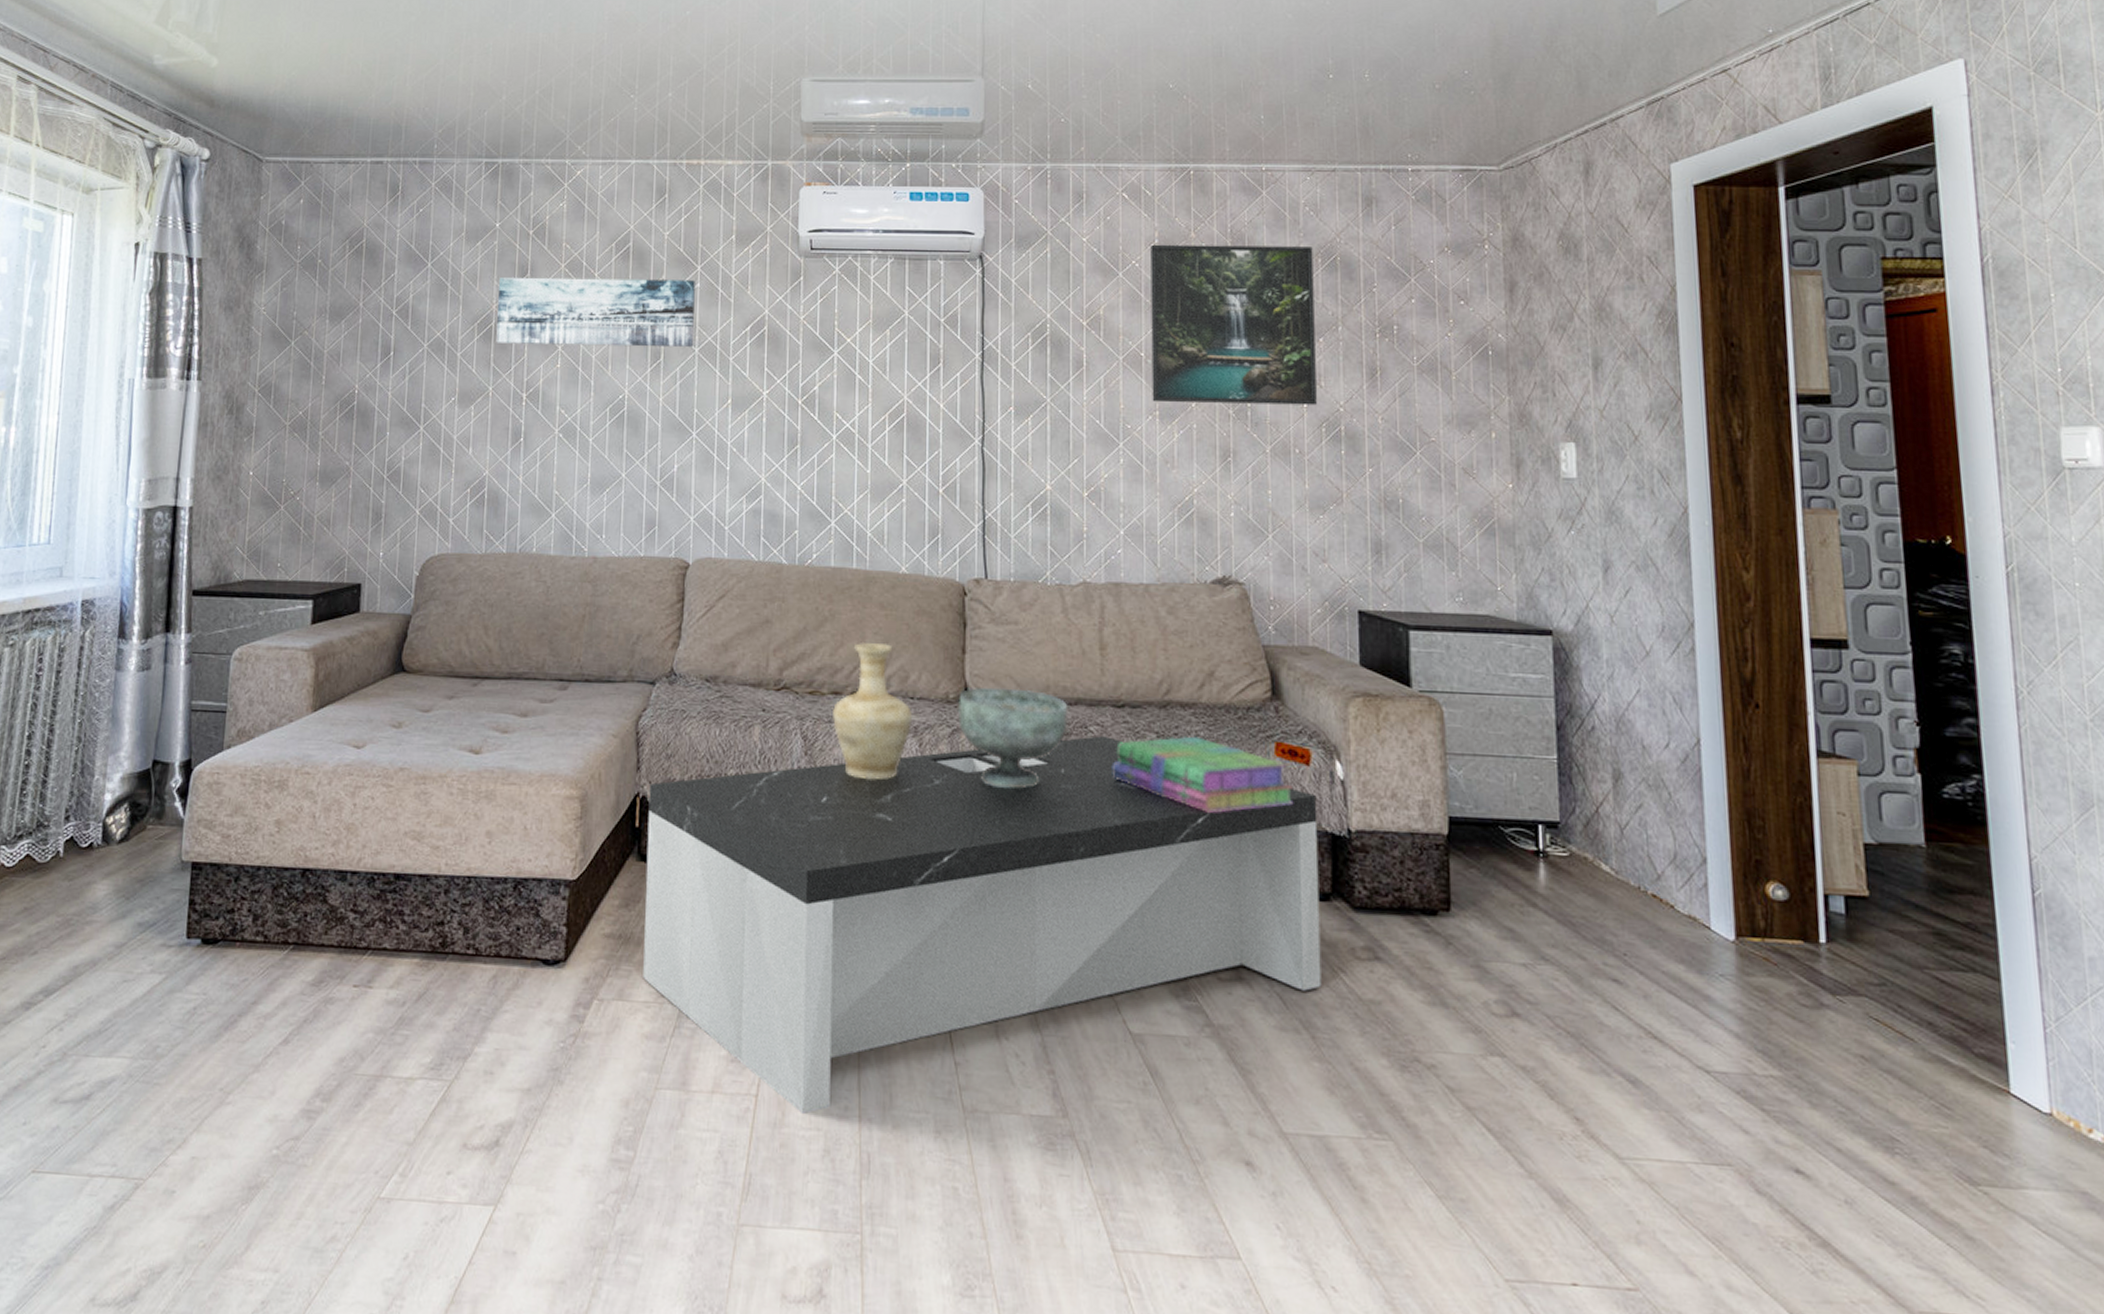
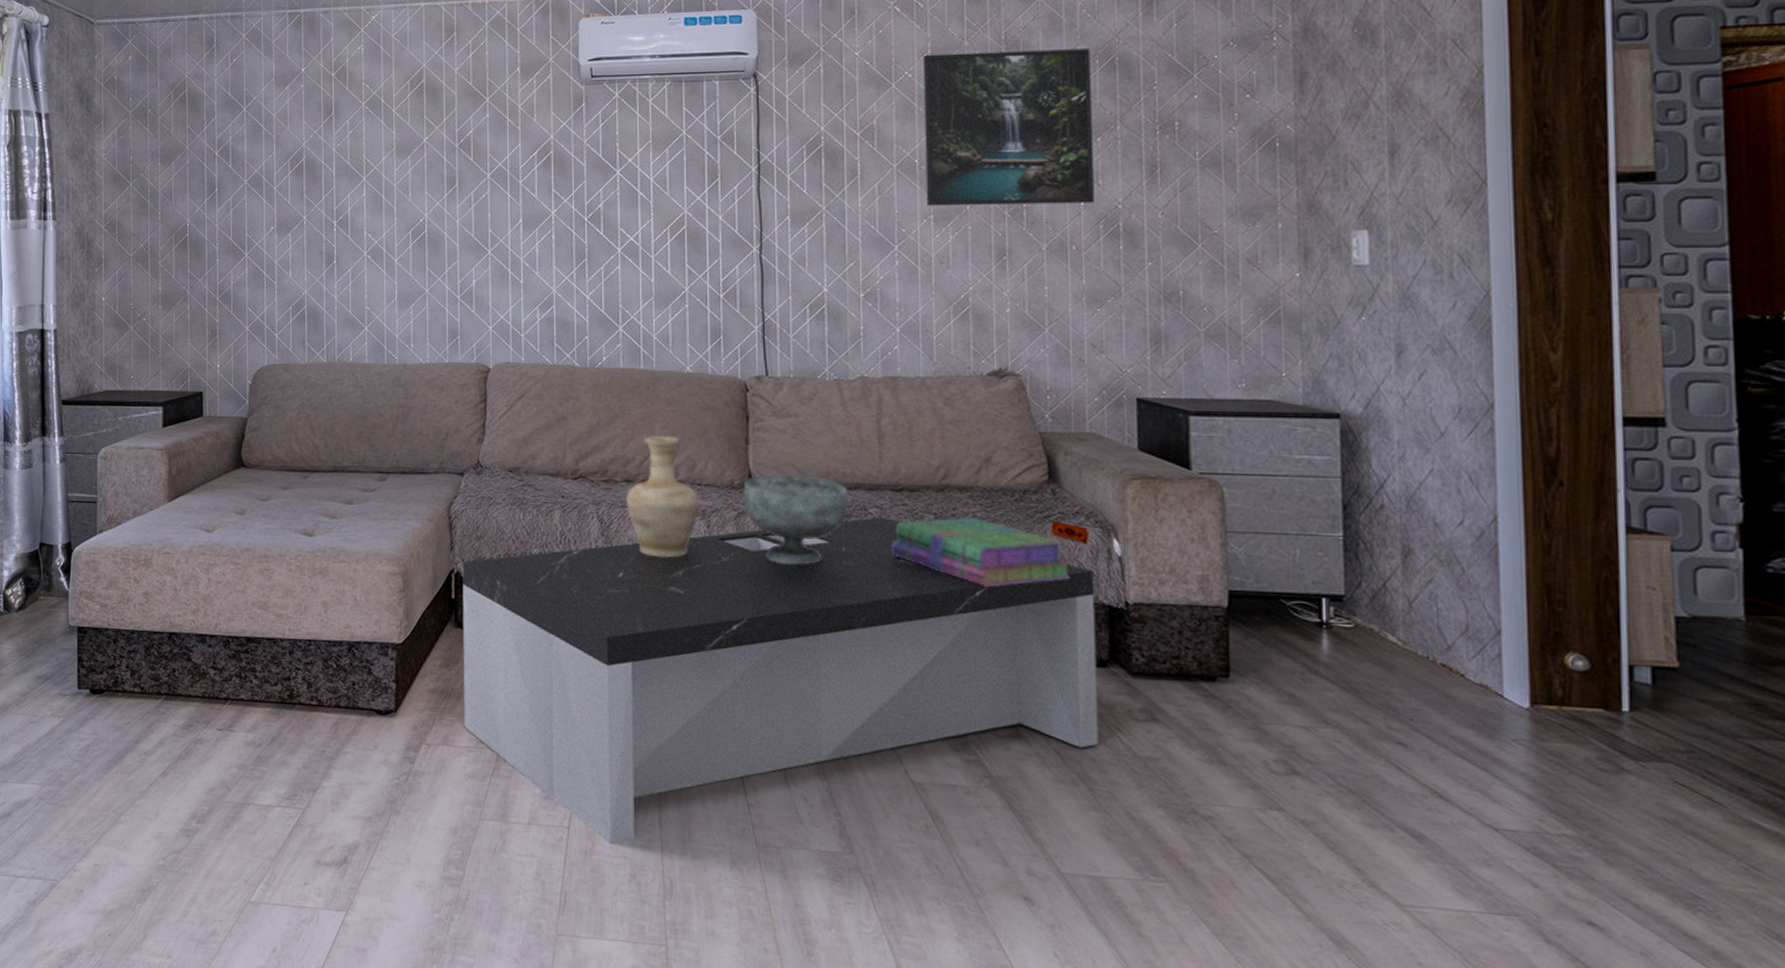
wall art: present [496,277,695,348] -> none [306,111,486,177]

